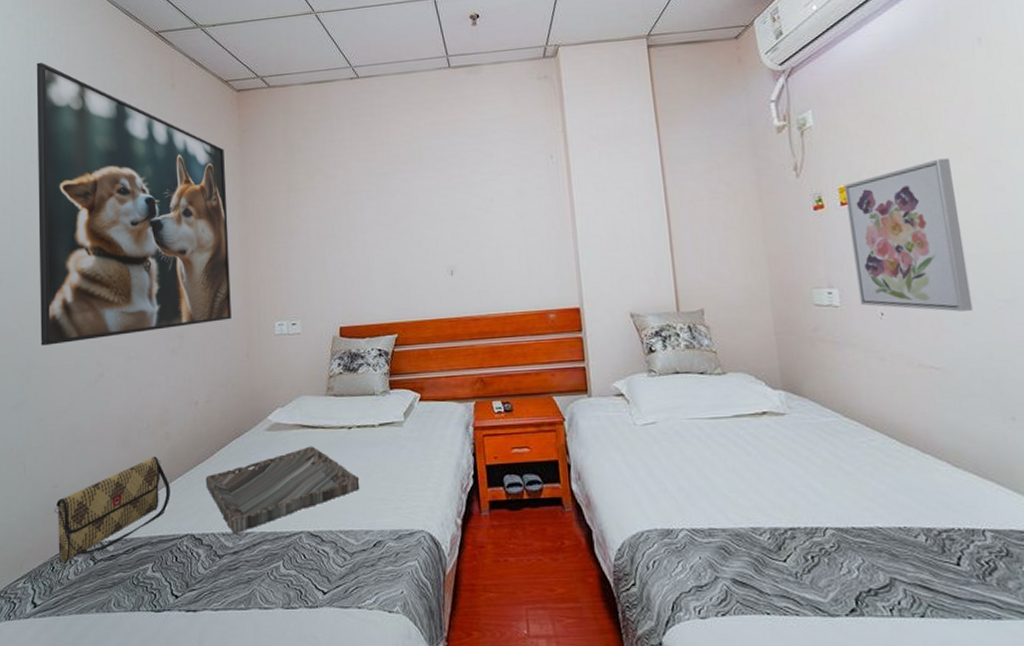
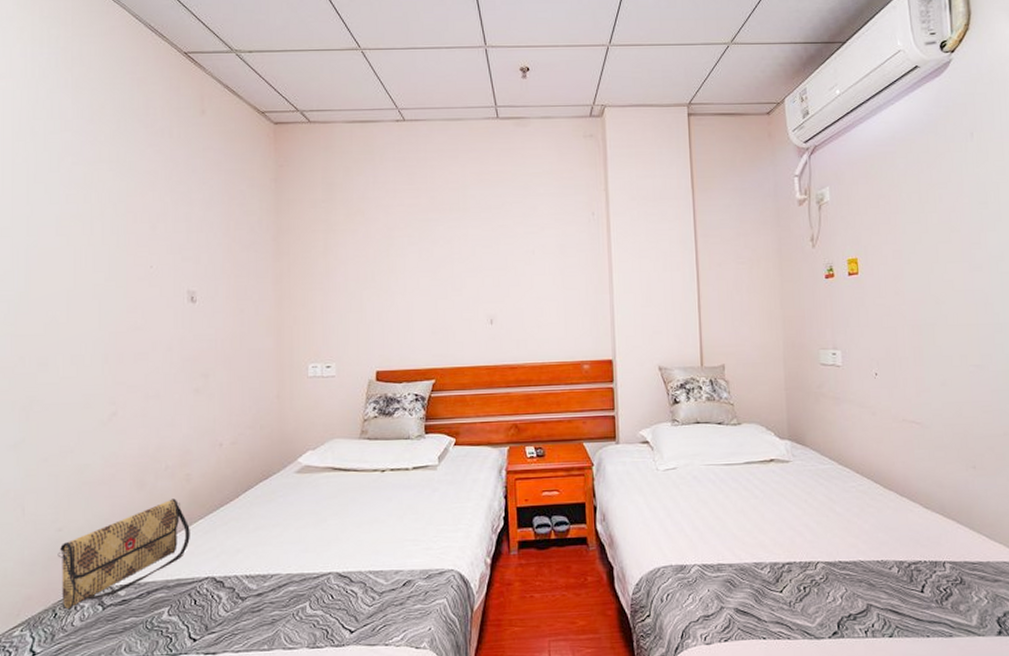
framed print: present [36,62,231,346] -> none [42,73,262,382]
tray: present [205,446,360,534] -> none [229,488,391,576]
wall art: present [844,158,973,312] -> none [853,238,950,374]

